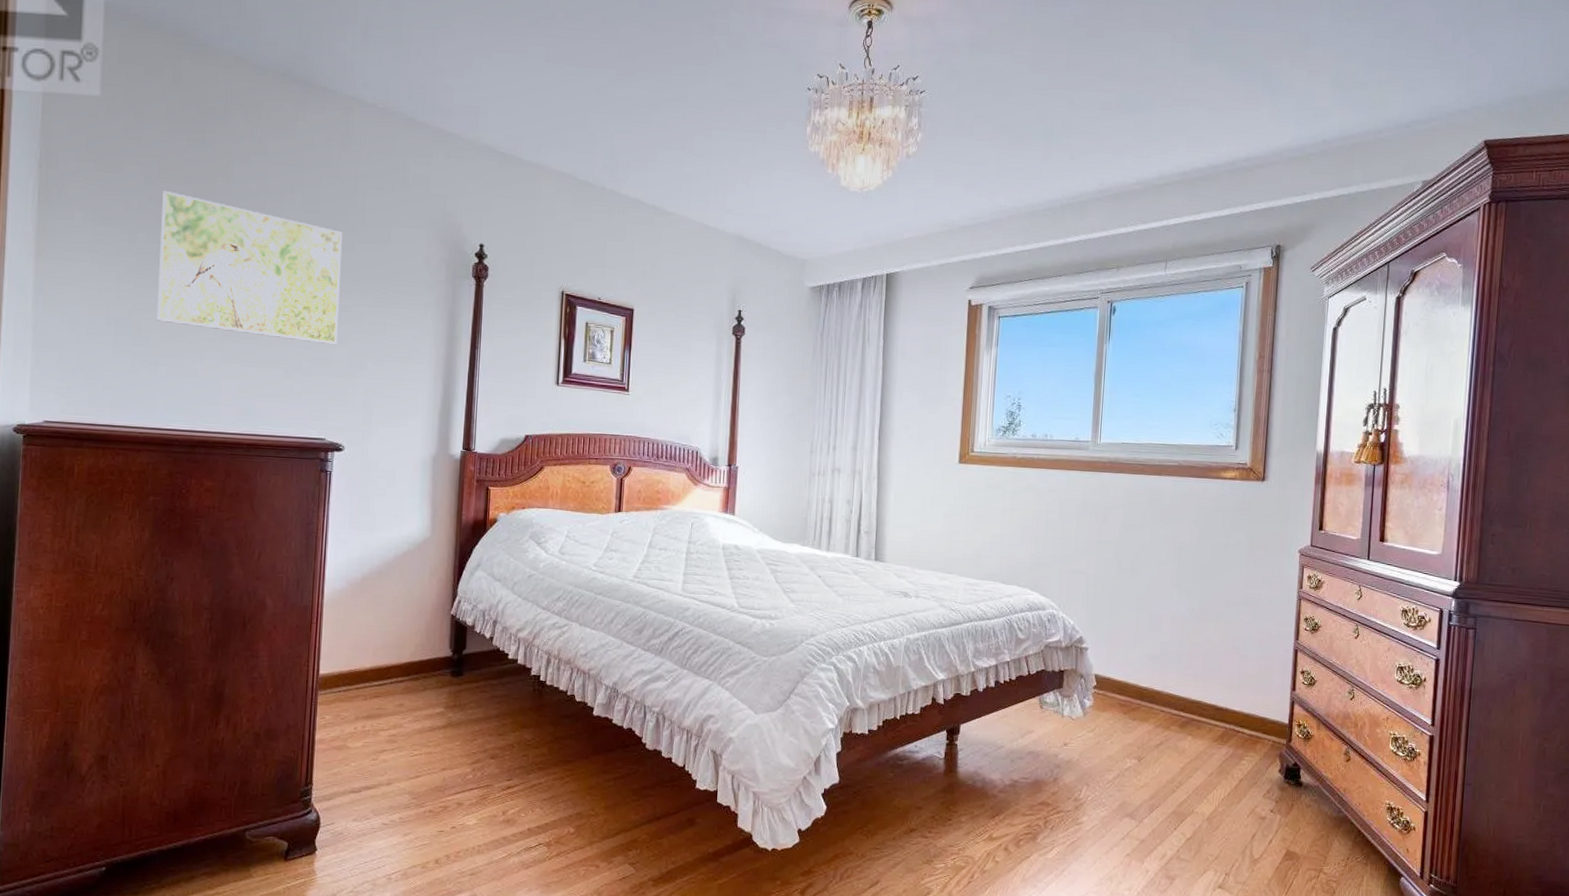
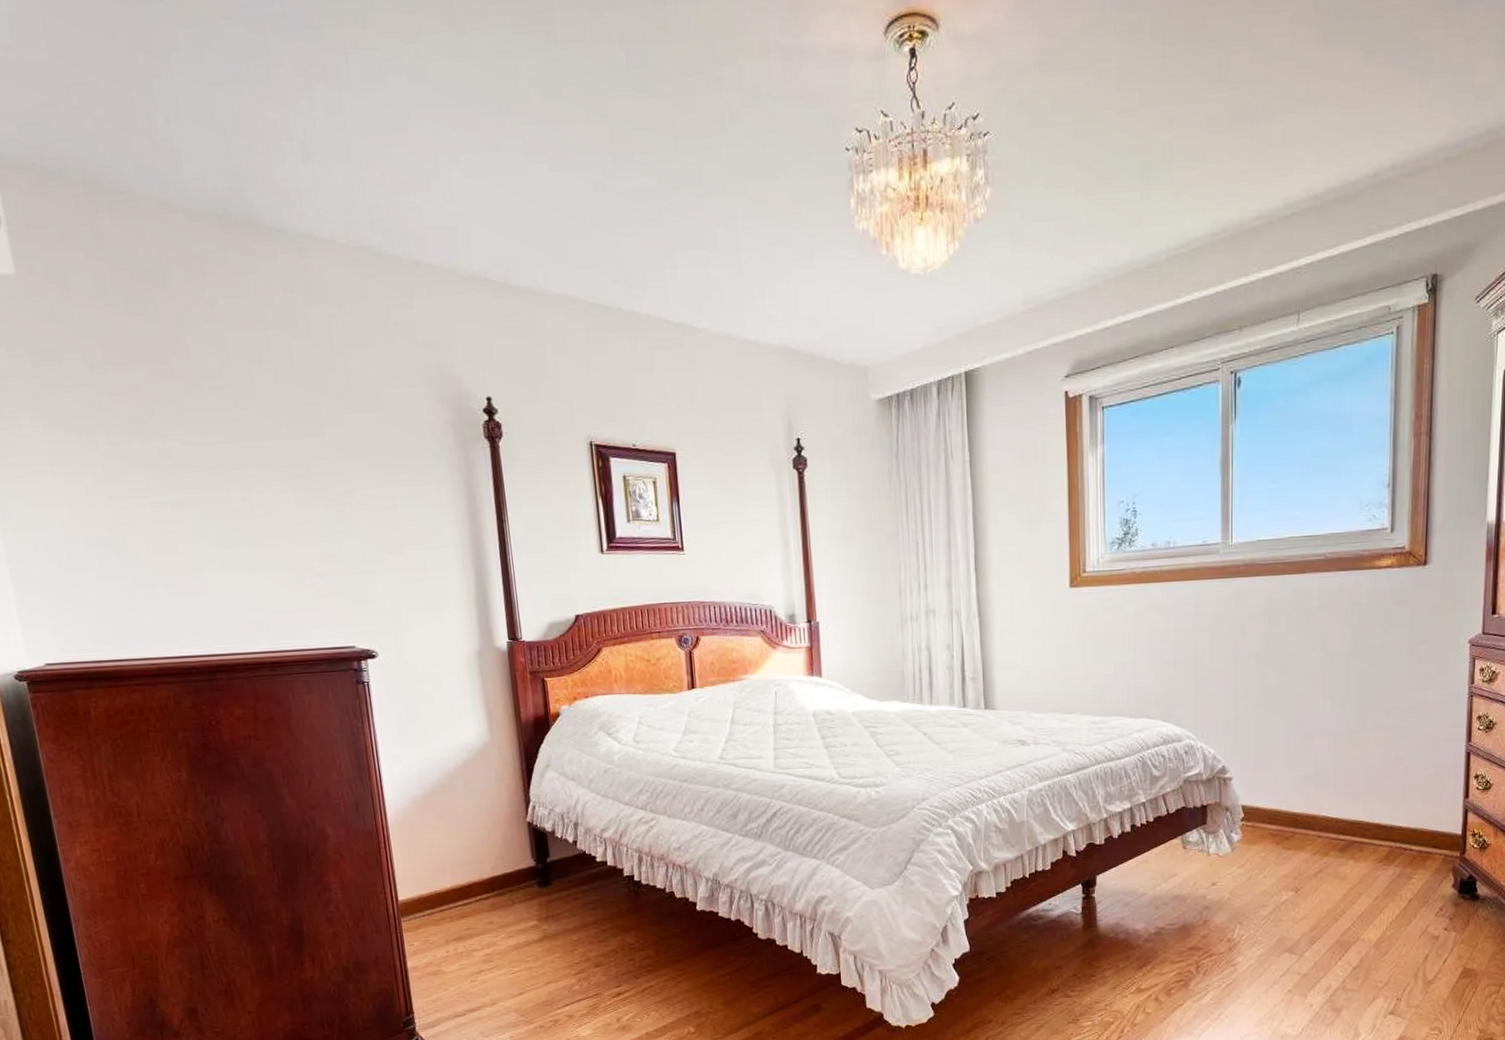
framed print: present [157,190,342,345] -> none [113,379,347,539]

